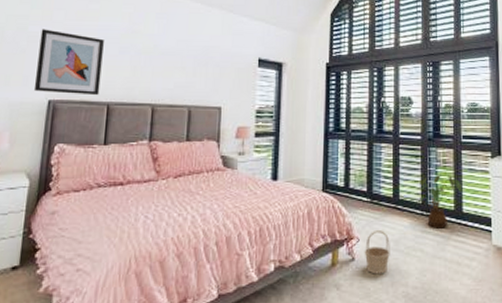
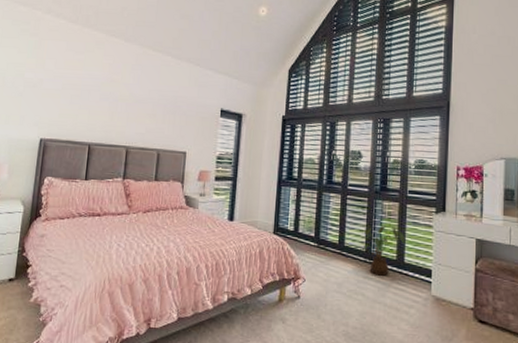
wall art: present [33,29,104,96] -> none [28,76,87,137]
basket: present [364,230,390,274] -> none [309,273,334,313]

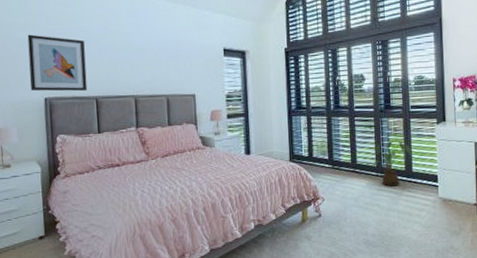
wall art: none [28,76,87,137] -> present [27,34,88,92]

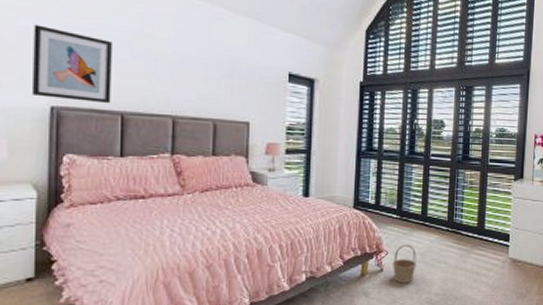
basket: none [329,191,351,227] -> present [392,245,417,283]
house plant: present [374,140,412,187] -> none [445,194,486,243]

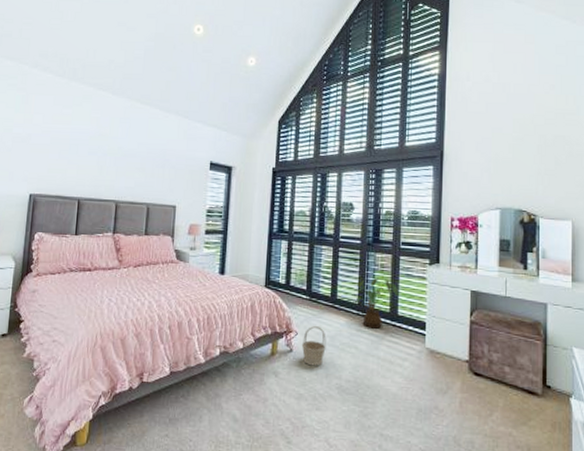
wall art: present [31,24,112,104] -> none [17,131,76,191]
house plant: none [445,194,486,243] -> present [355,277,399,329]

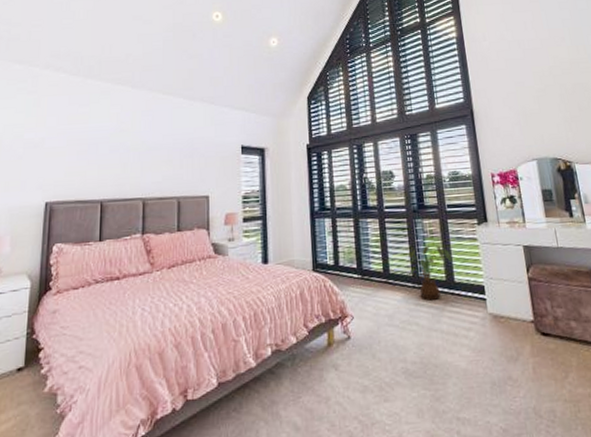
basket: present [301,326,326,366] -> none [359,306,386,352]

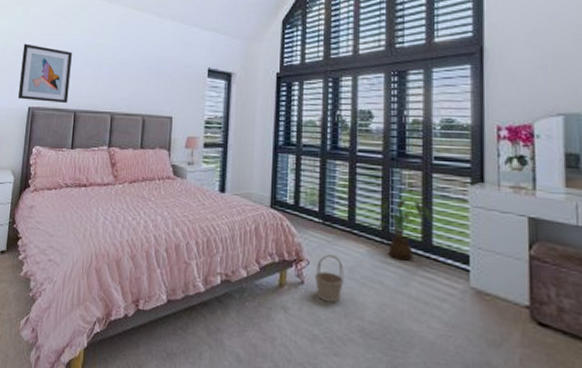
wall art: none [31,135,95,195] -> present [17,44,72,104]
basket: none [359,306,386,352] -> present [314,254,344,303]

